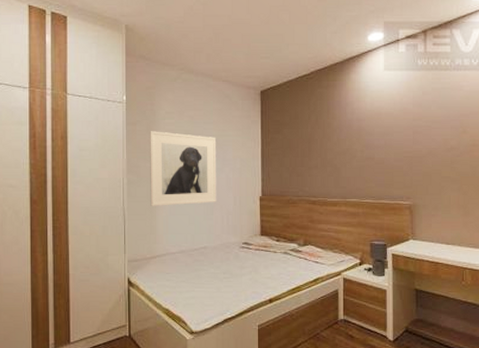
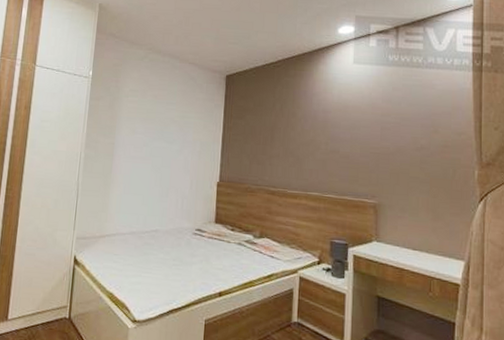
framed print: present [150,131,217,206] -> none [105,107,177,185]

